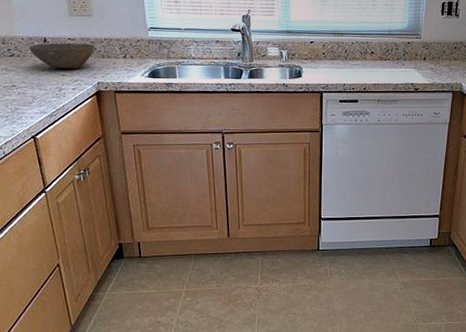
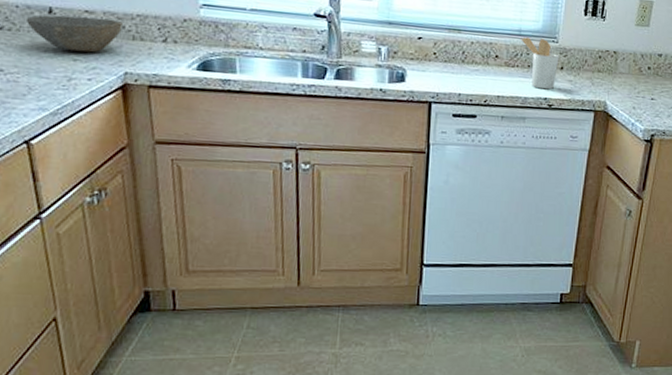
utensil holder: none [391,36,422,77] -> present [521,37,559,90]

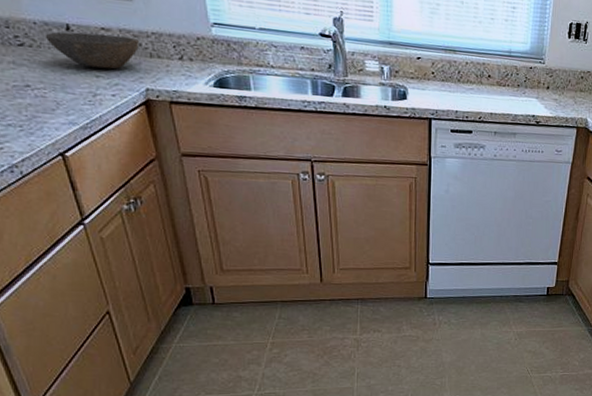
utensil holder: present [521,37,559,90] -> none [511,58,546,108]

